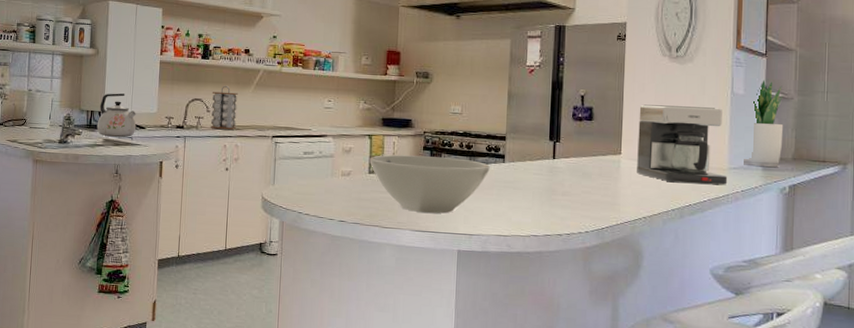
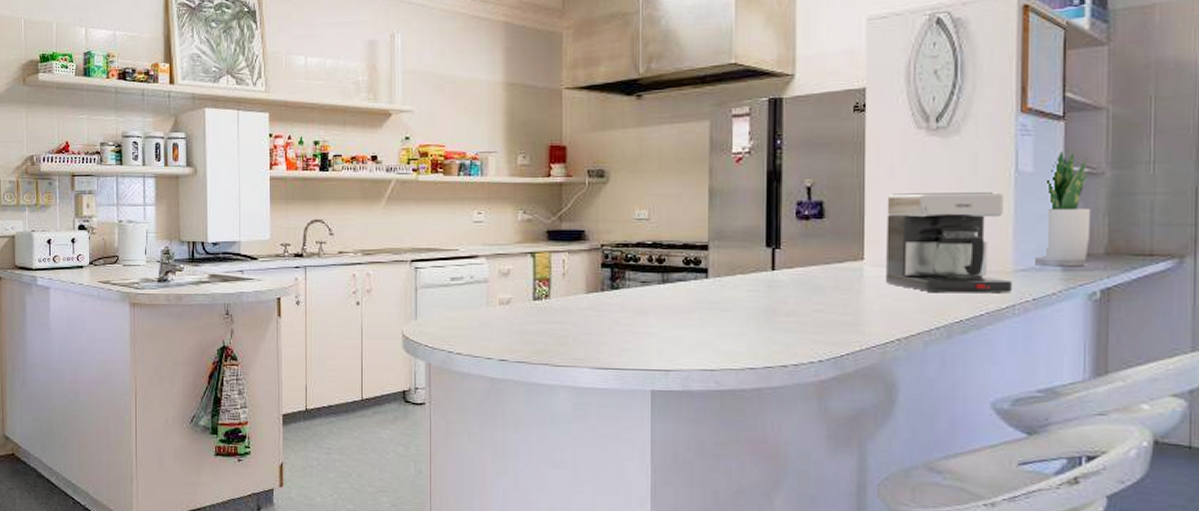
kettle: present [96,93,137,138] -> none [200,219,247,272]
spice rack: present [211,85,238,130] -> none [334,201,366,256]
bowl: present [370,154,490,214] -> none [534,275,689,346]

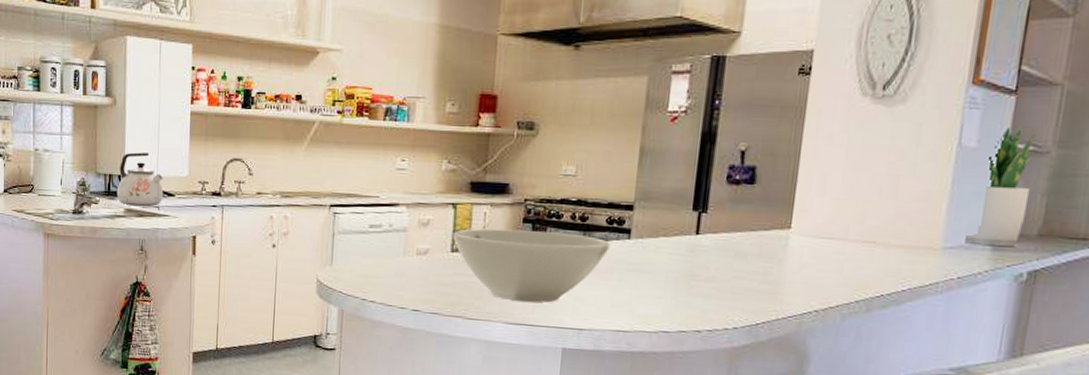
kettle: none [200,219,247,272] -> present [116,152,164,207]
bowl: none [534,275,689,346] -> present [453,228,610,303]
coffee maker: present [886,192,1013,294] -> none [811,162,942,270]

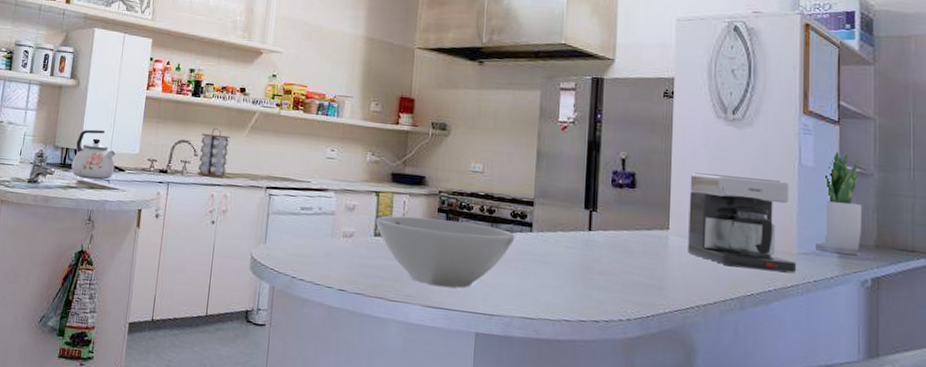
spice rack: none [254,141,288,198] -> present [198,127,230,178]
coffee maker: none [811,162,942,270] -> present [688,173,797,273]

